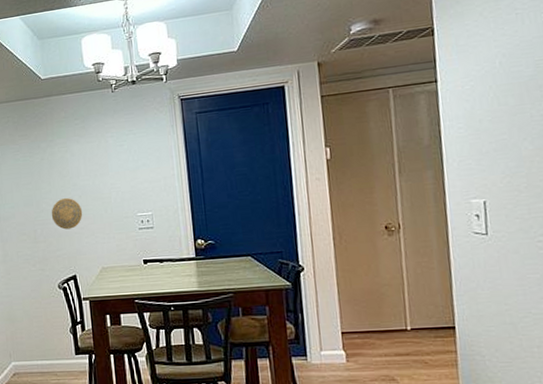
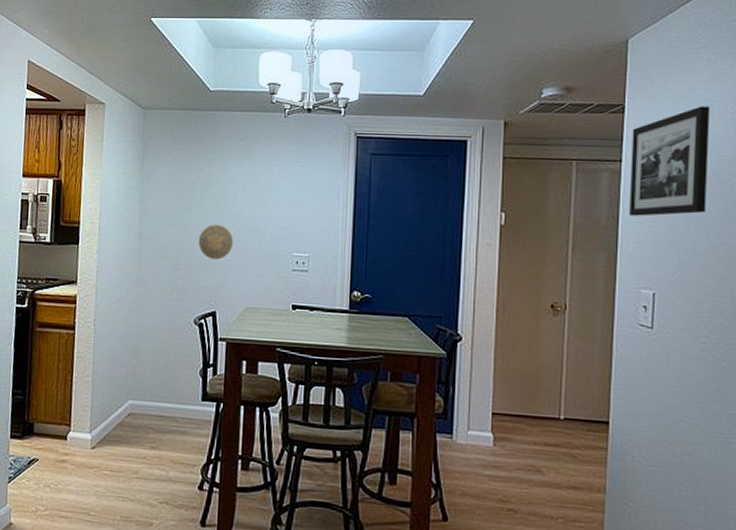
picture frame: none [444,14,528,132] -> present [628,106,711,216]

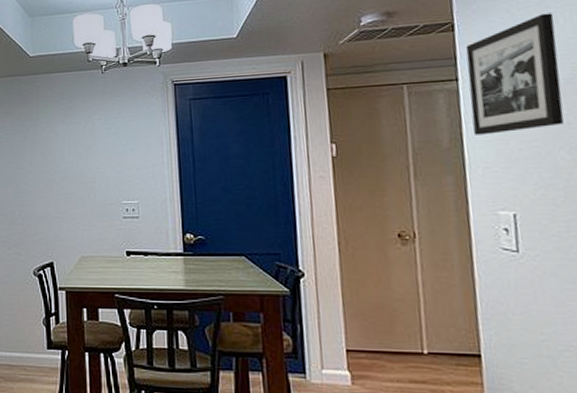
decorative plate: present [198,225,234,260] -> none [31,180,64,213]

